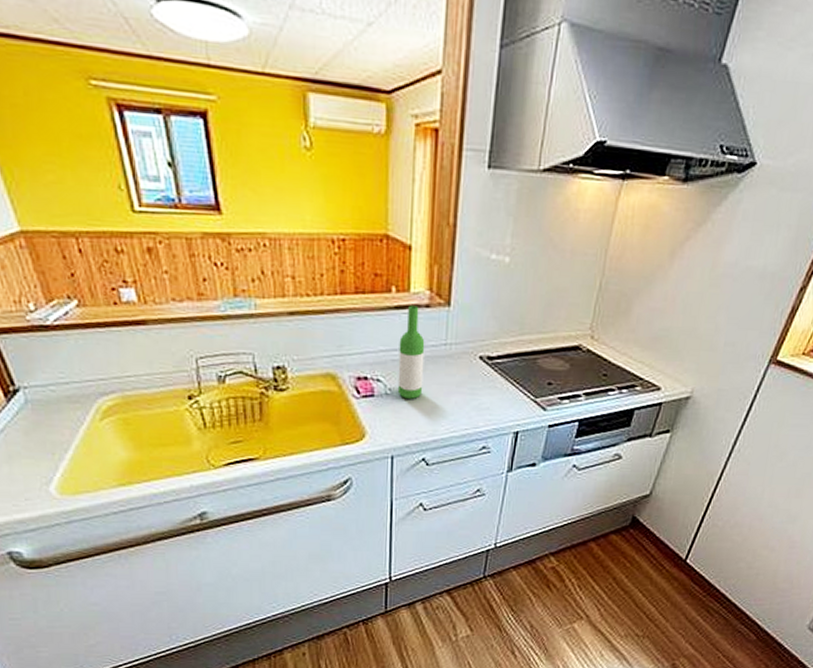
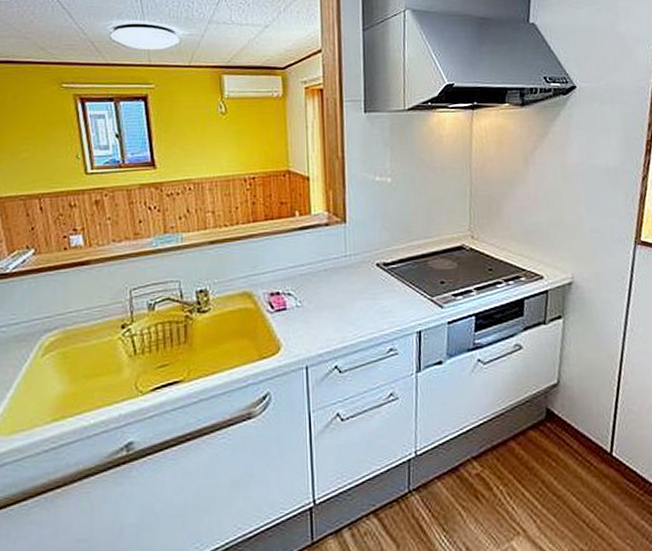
wine bottle: present [397,305,425,399] -> none [305,225,330,309]

